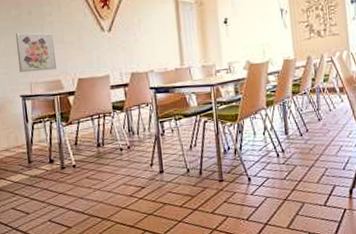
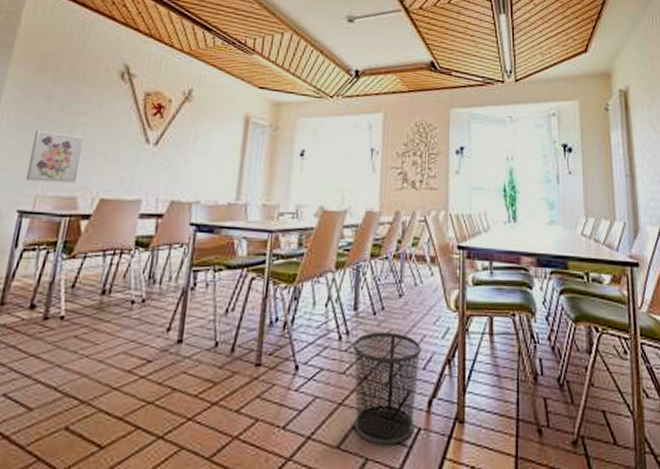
waste bin: none [287,146,342,223] -> present [352,332,422,445]

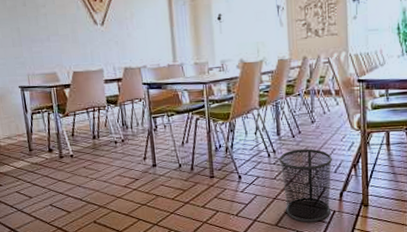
wall art: present [26,129,84,183] -> none [12,24,53,64]

